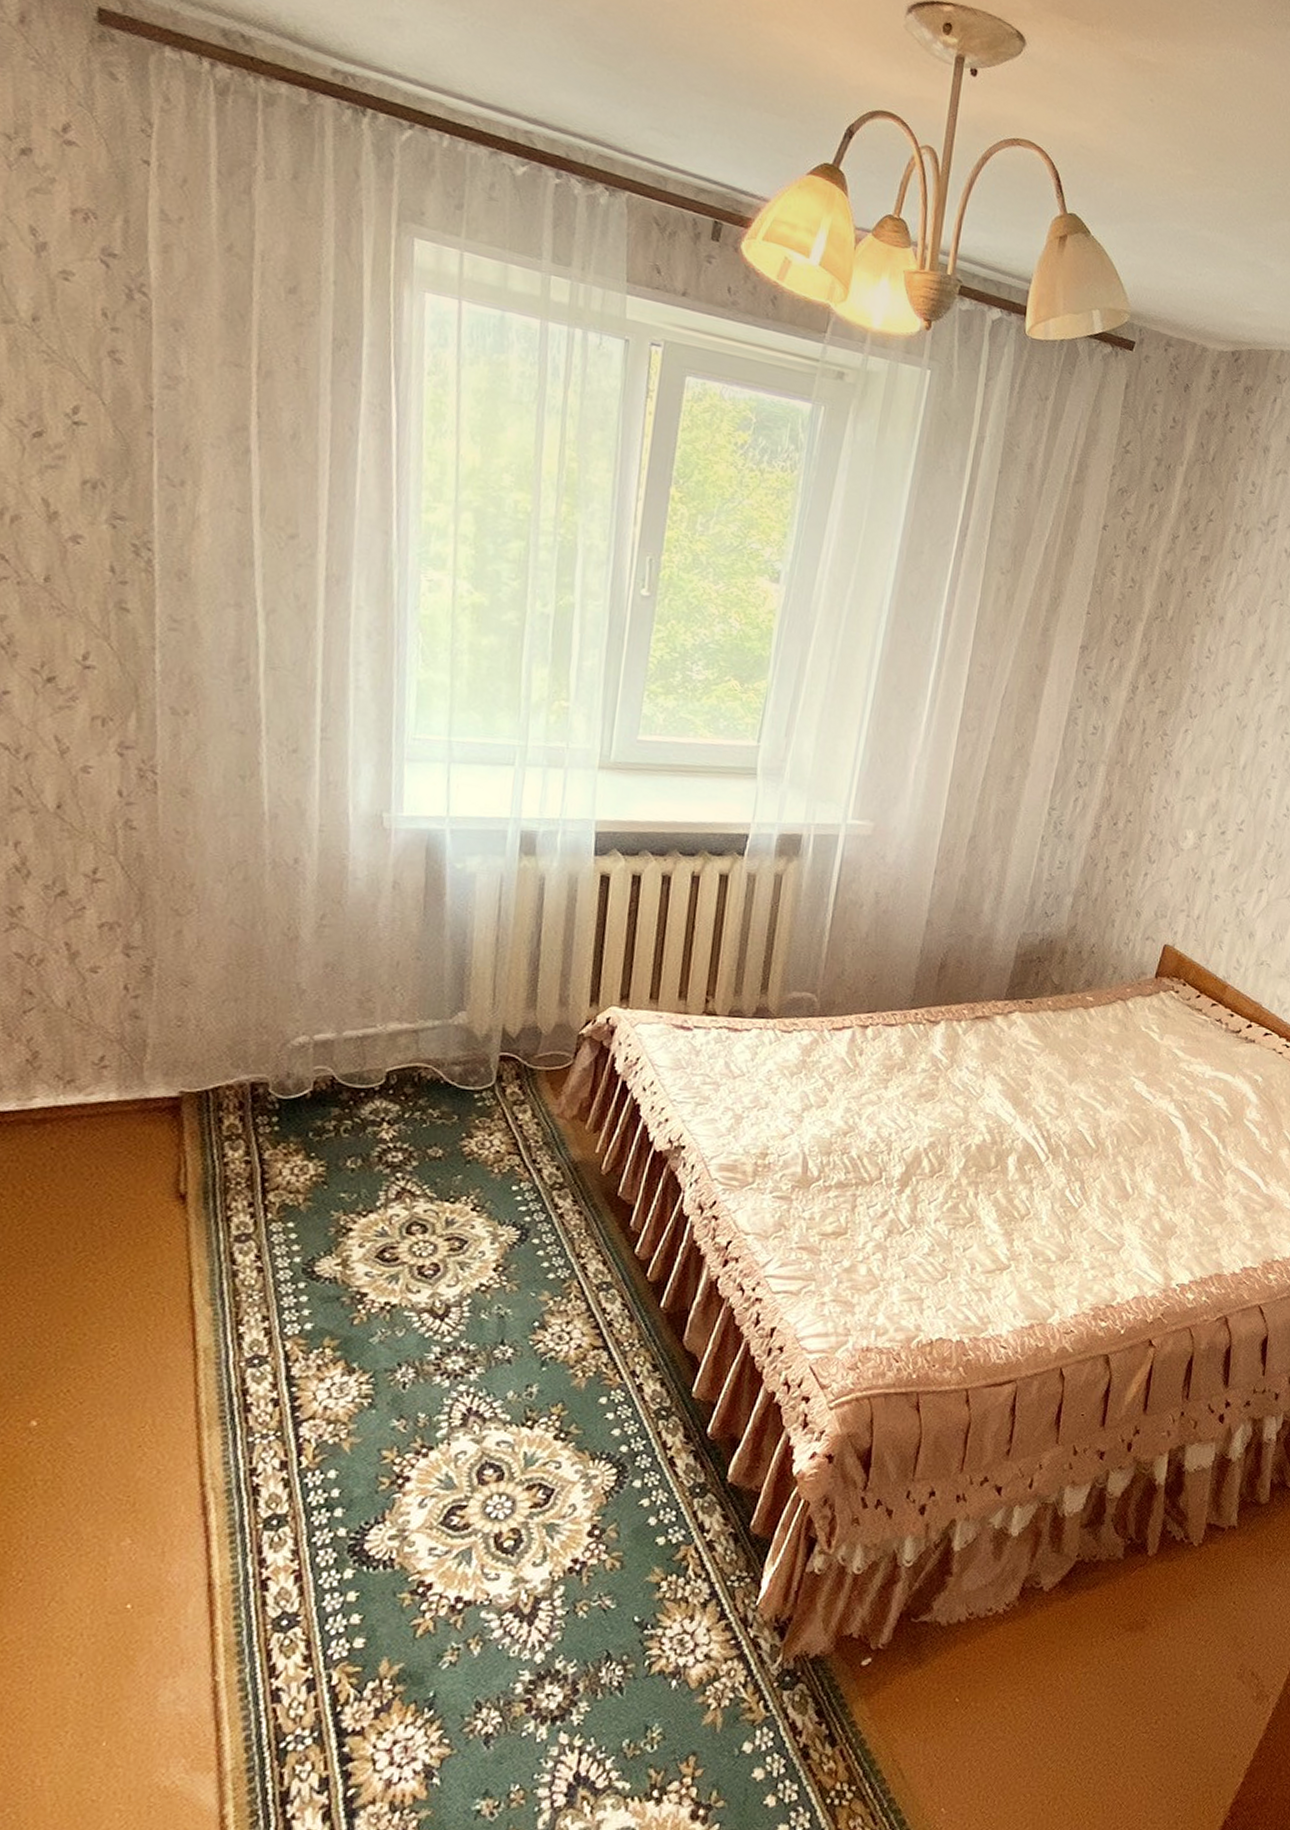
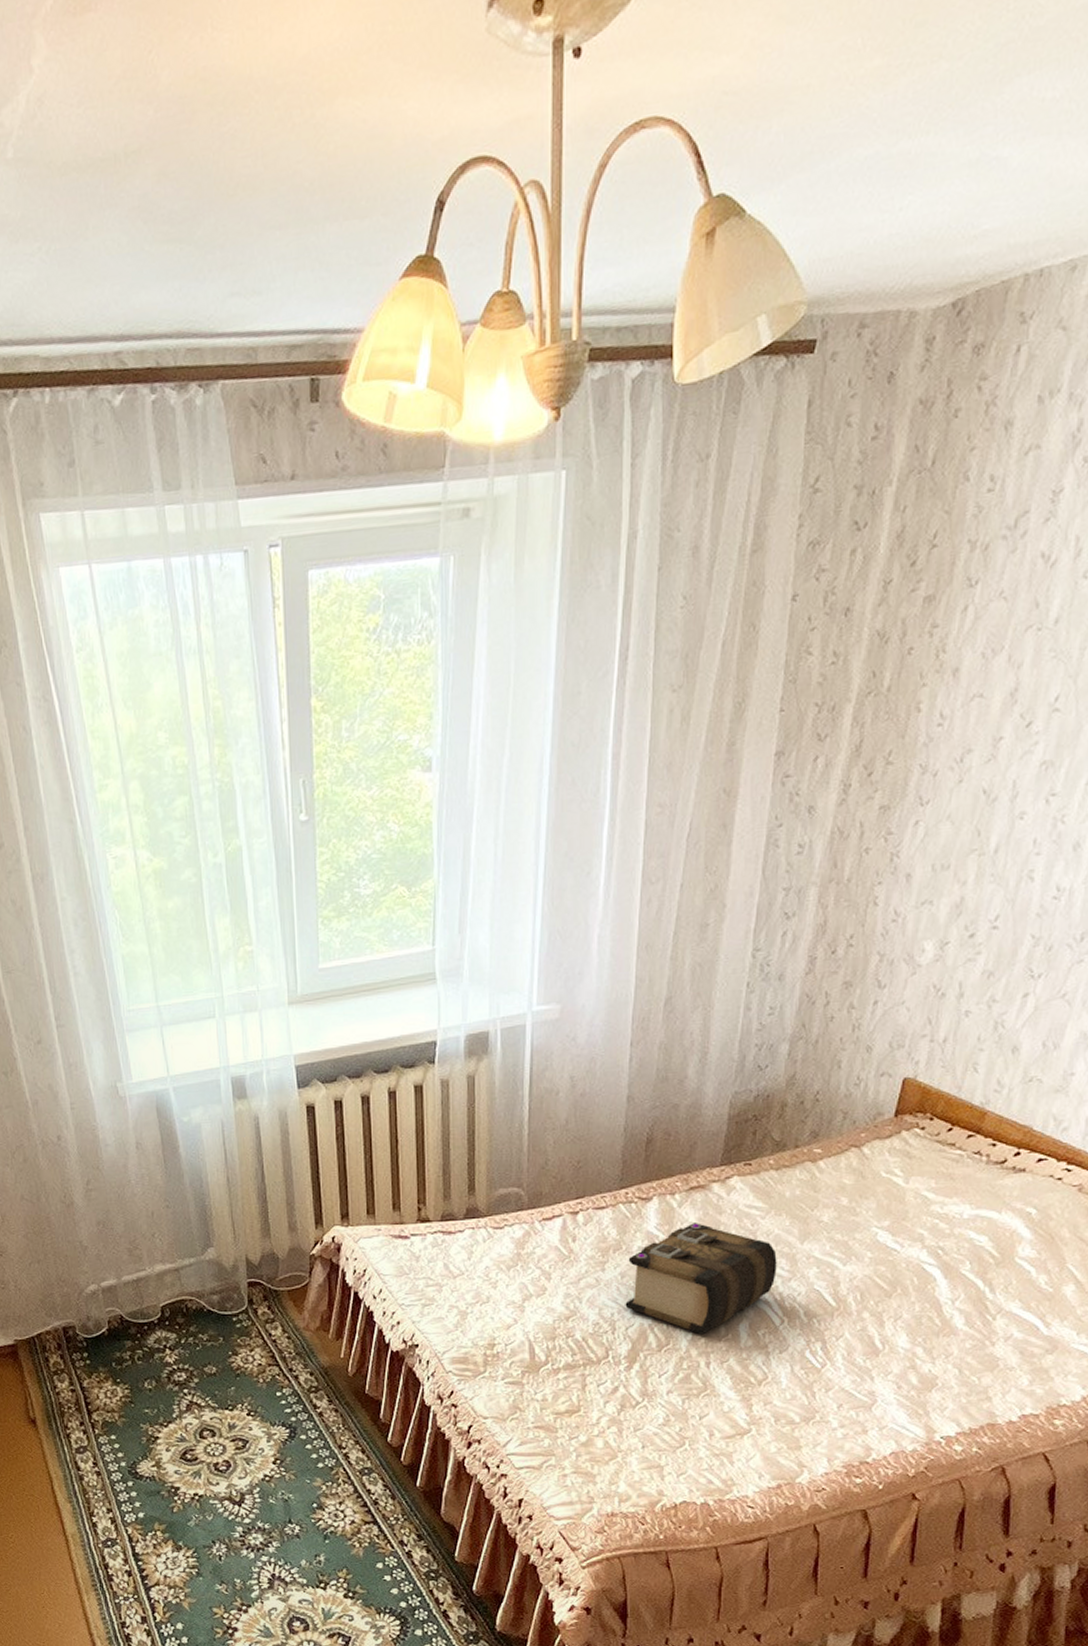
book: none [903,1051,1048,1164] -> present [625,1223,777,1335]

